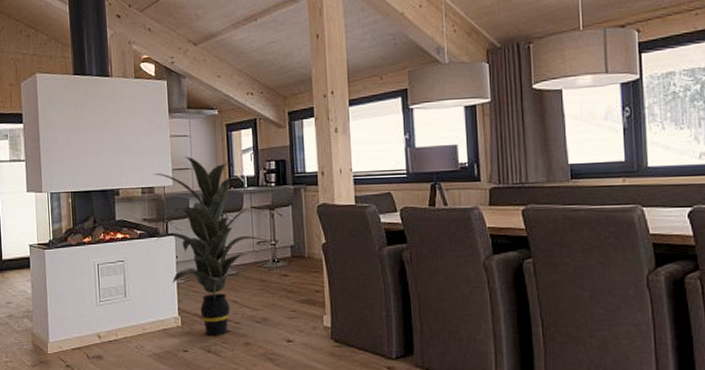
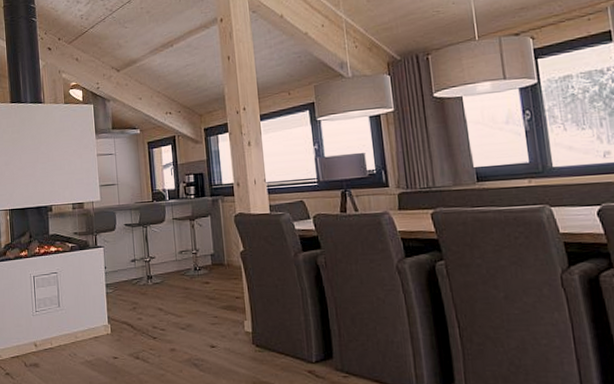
indoor plant: present [153,156,265,336] -> none [82,173,187,343]

